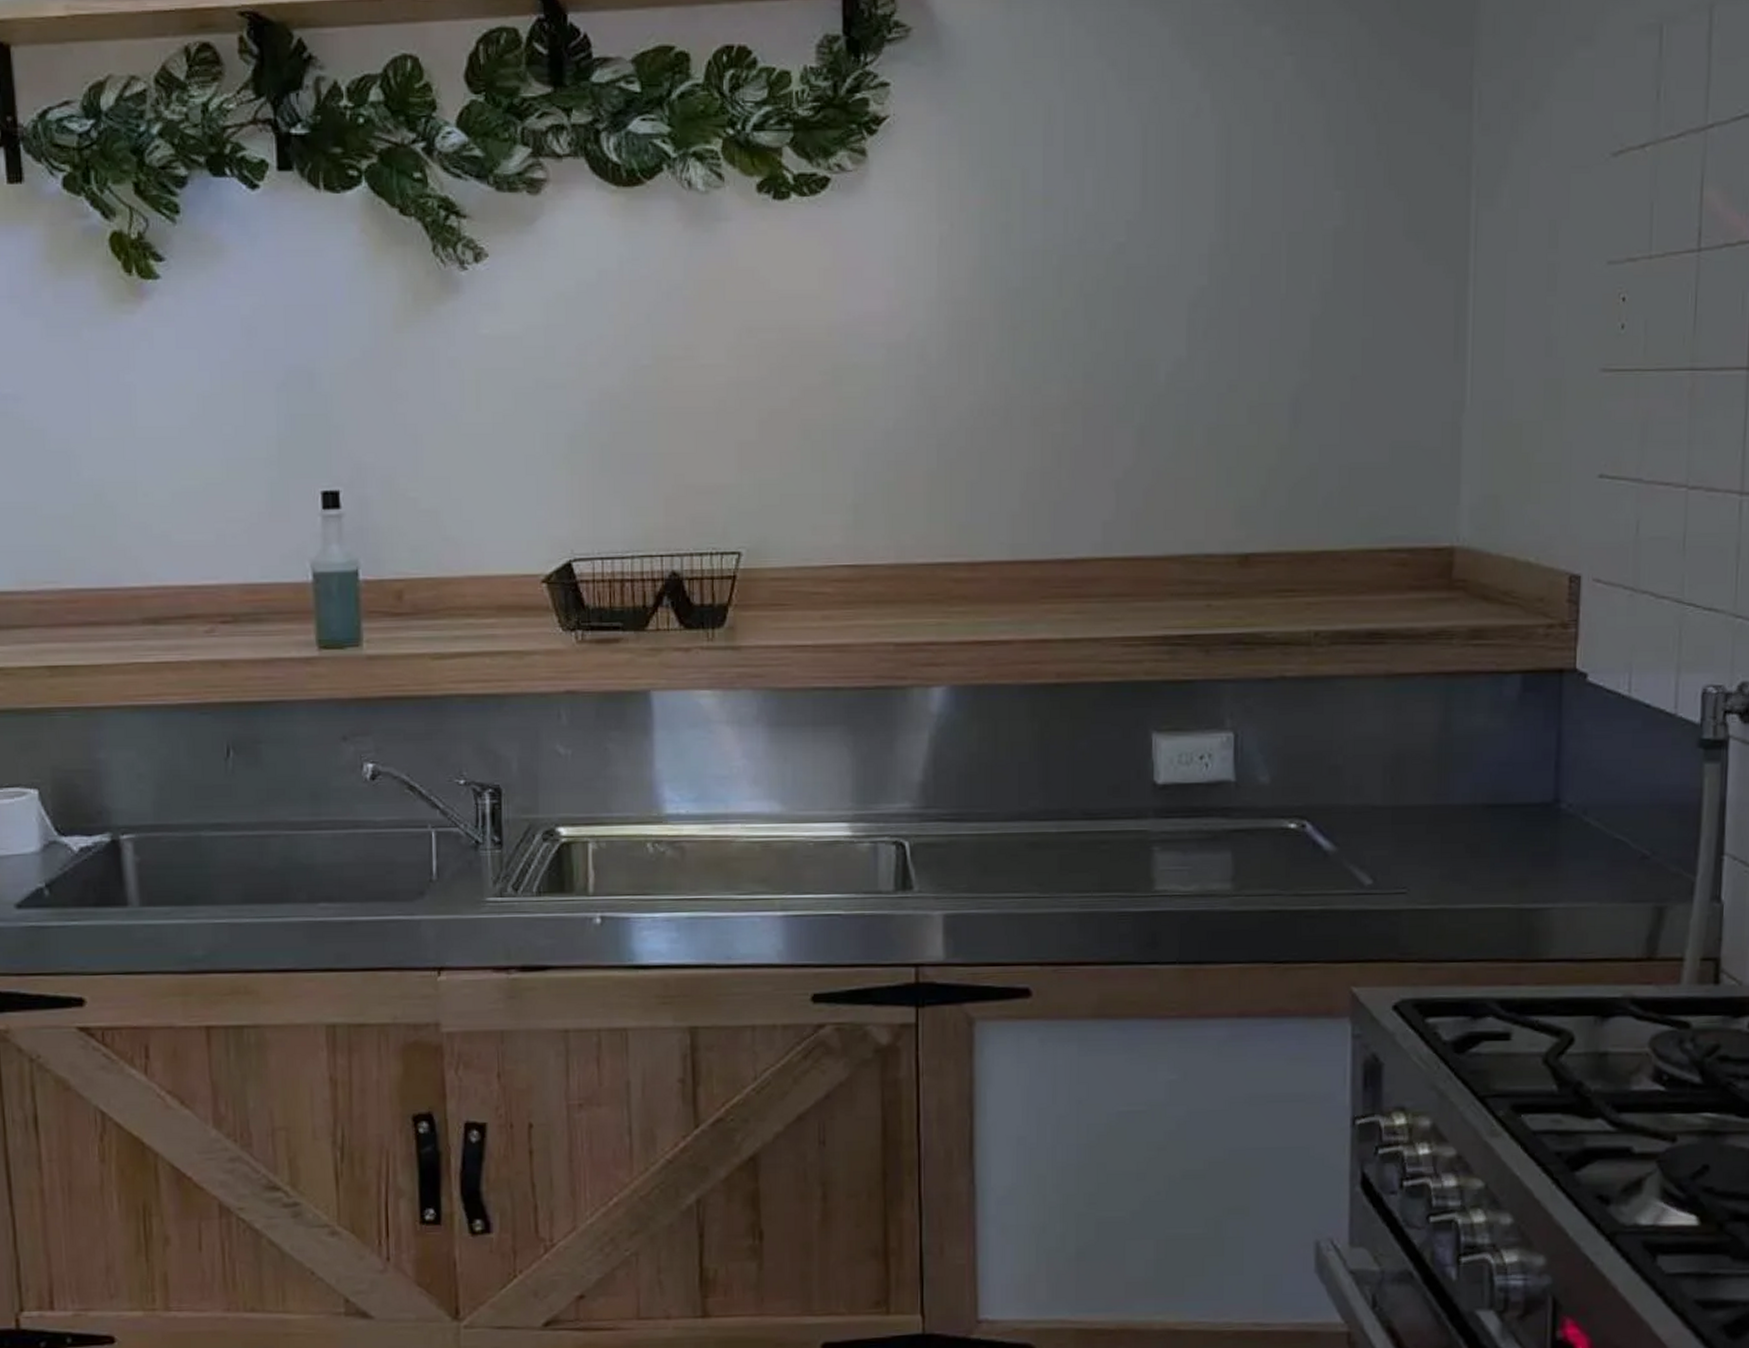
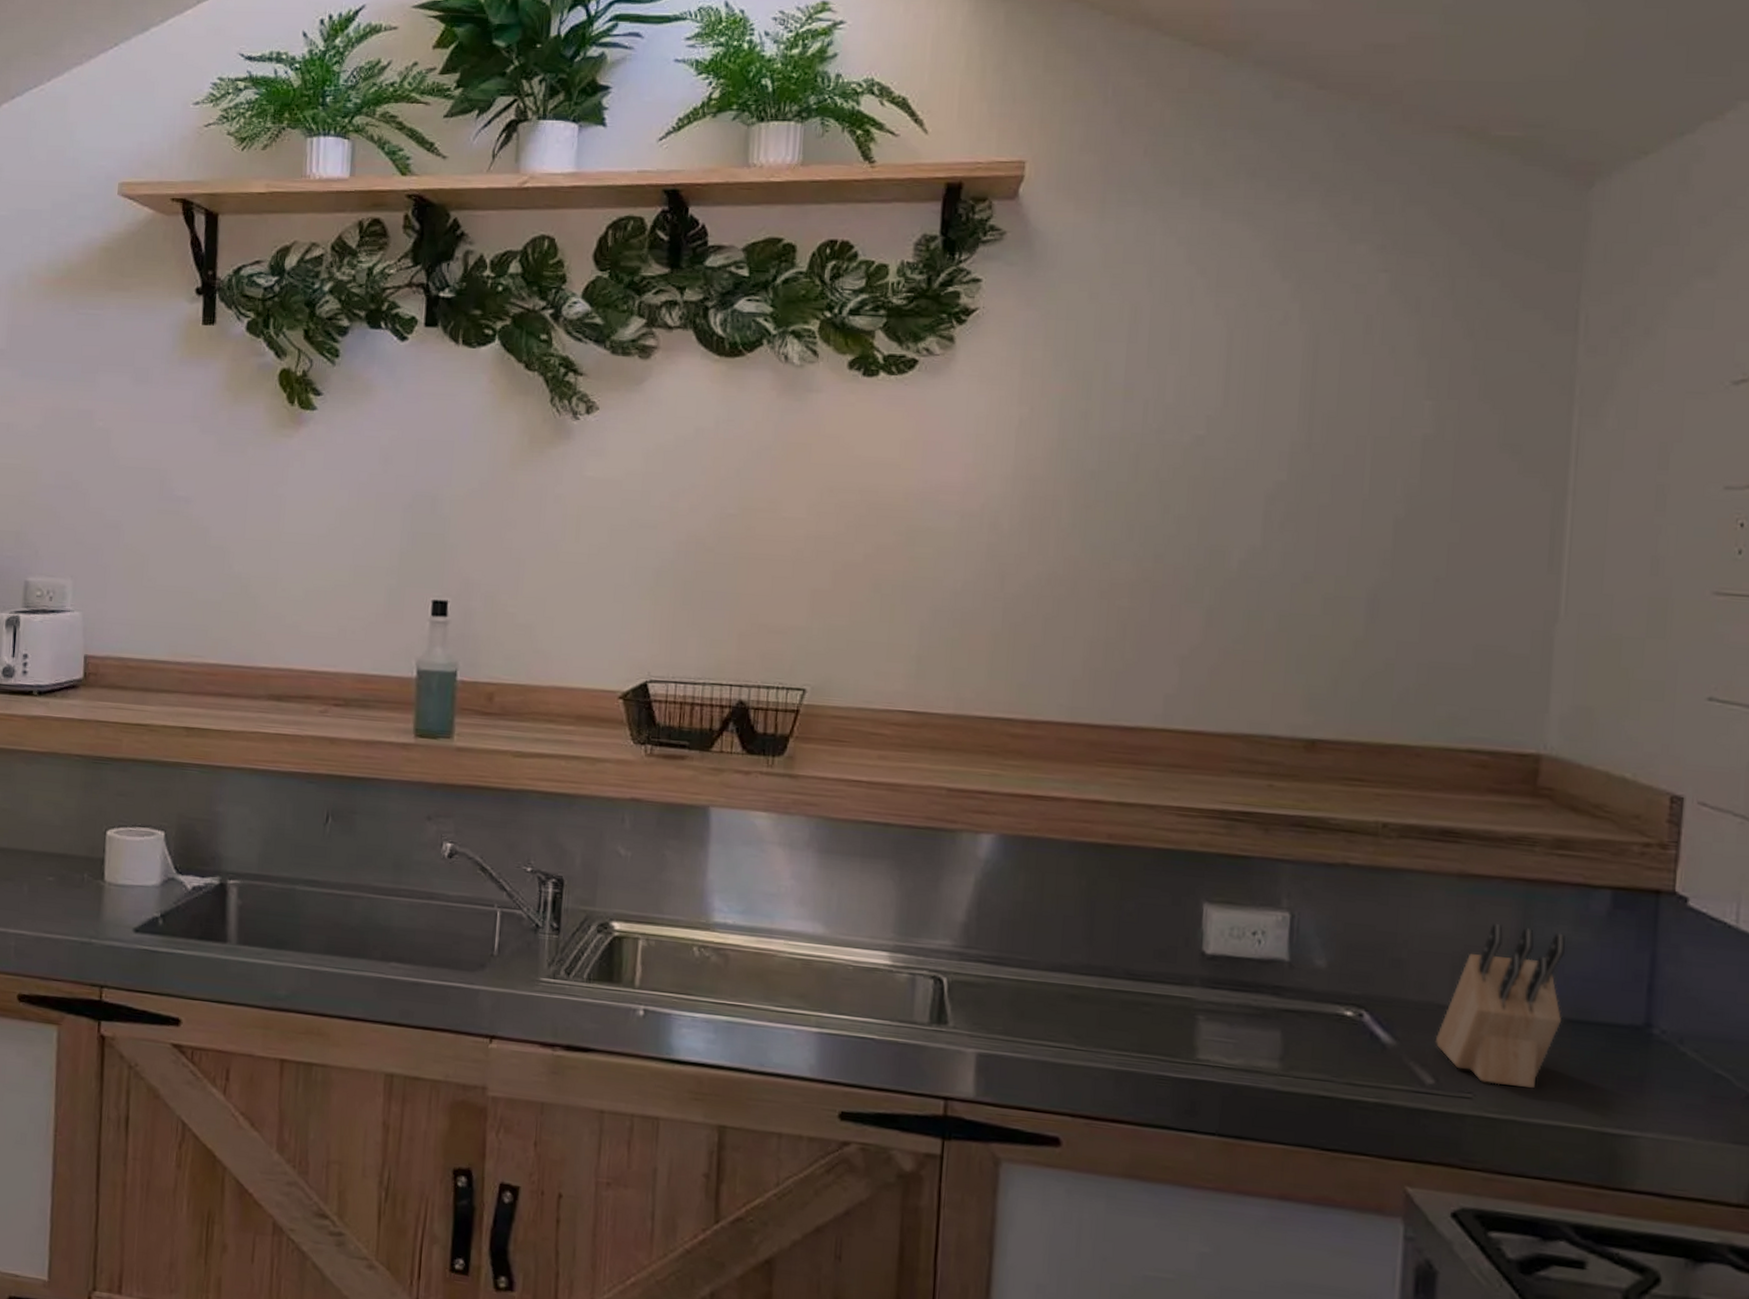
knife block: none [1372,720,1482,877] -> present [1436,924,1565,1089]

